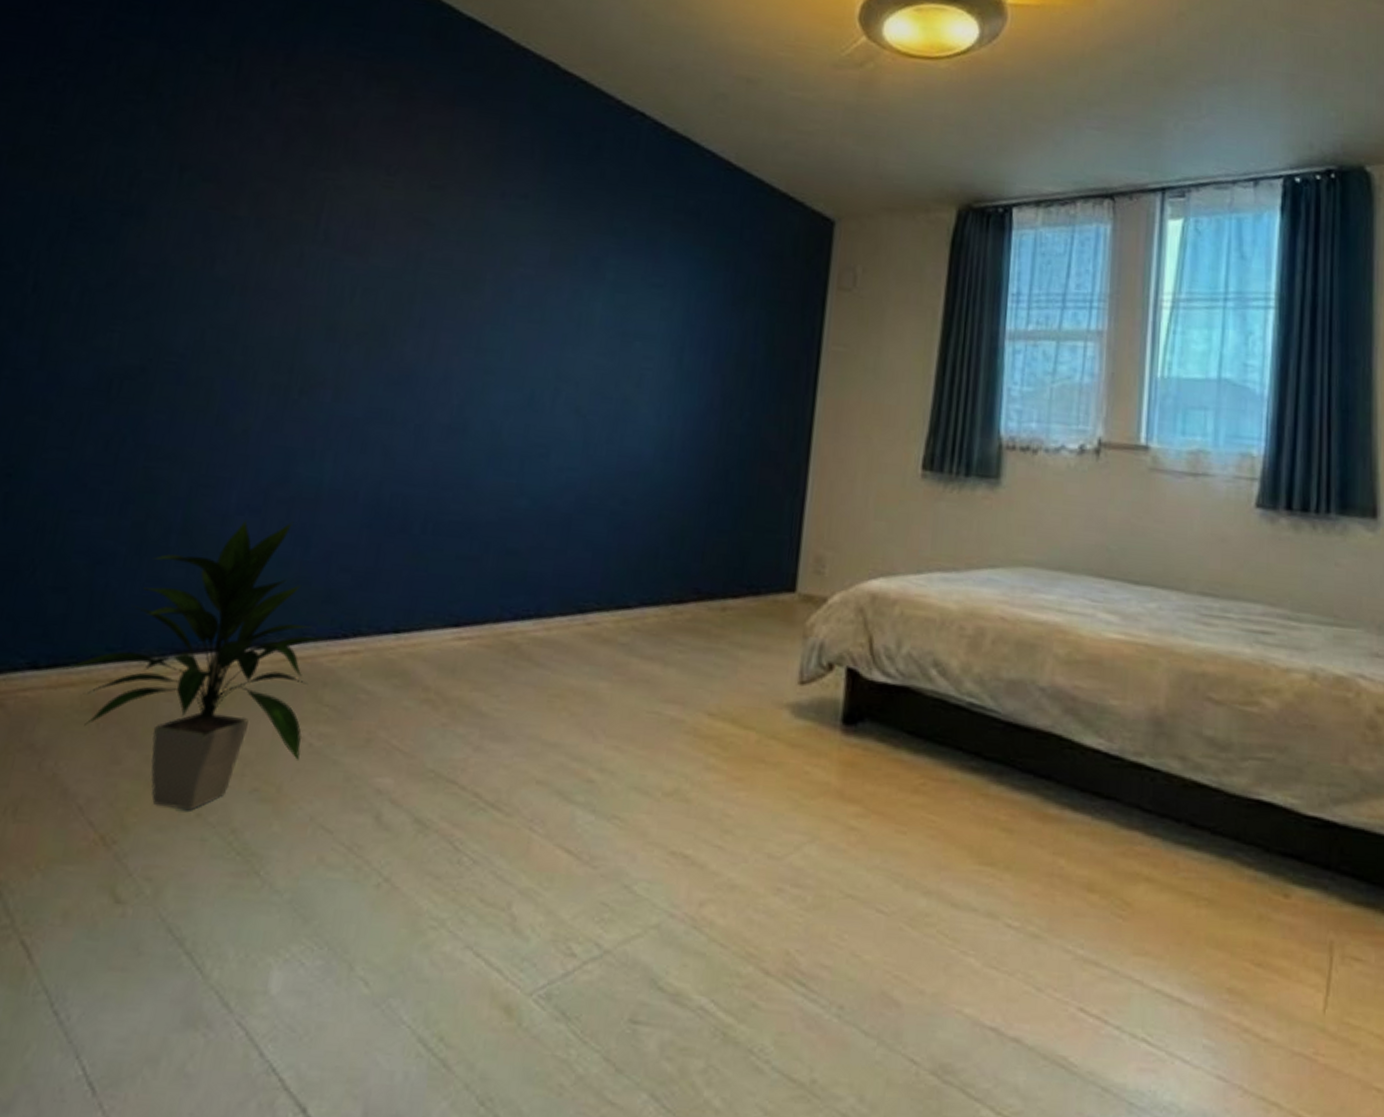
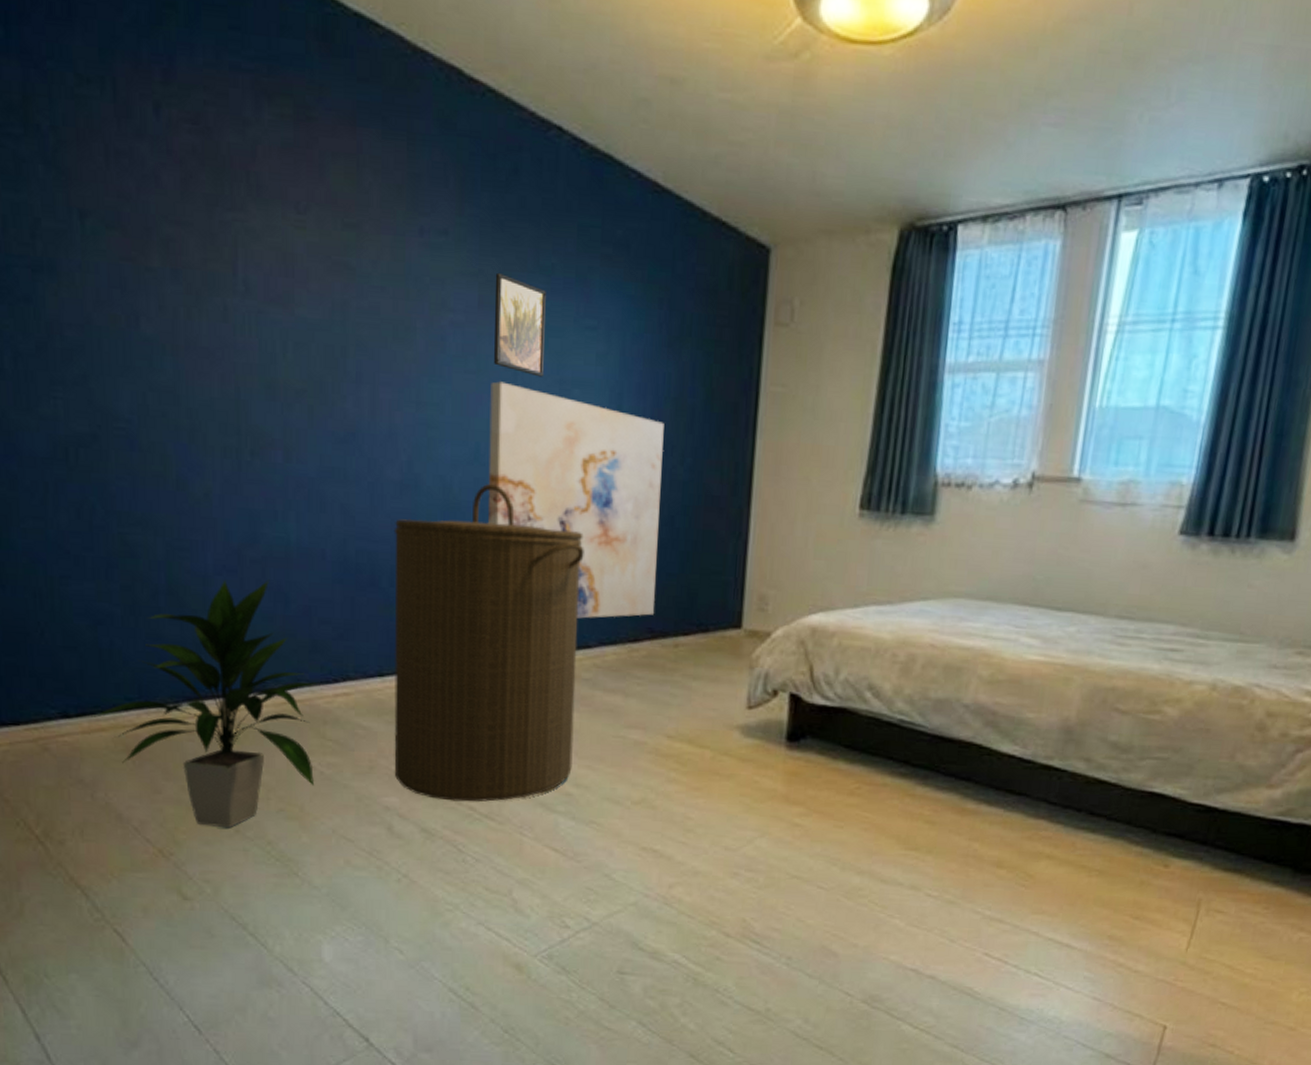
laundry hamper: none [394,430,633,788] -> present [393,483,584,802]
wall art: none [533,331,724,576] -> present [487,381,664,619]
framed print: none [559,233,617,329] -> present [493,272,547,377]

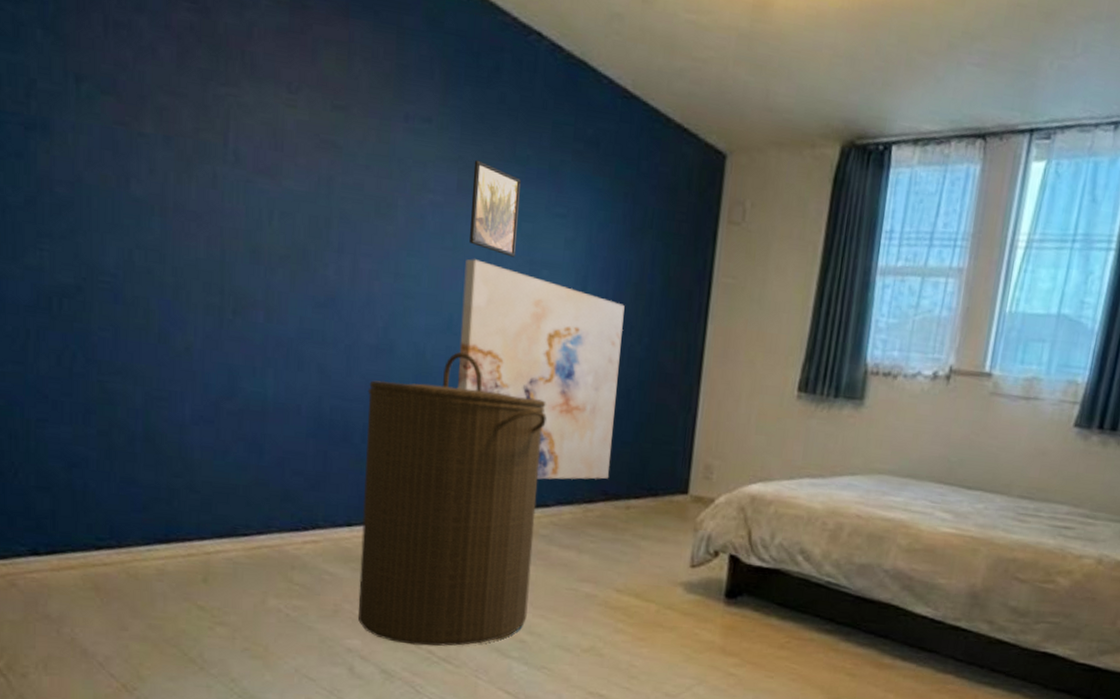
indoor plant: present [91,579,319,827] -> none [61,429,289,665]

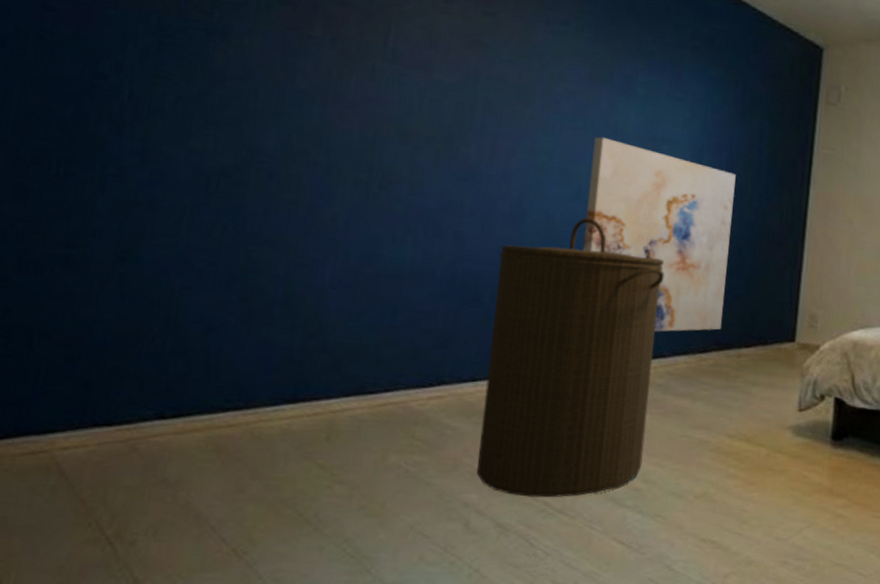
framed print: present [470,159,521,257] -> none [599,55,646,135]

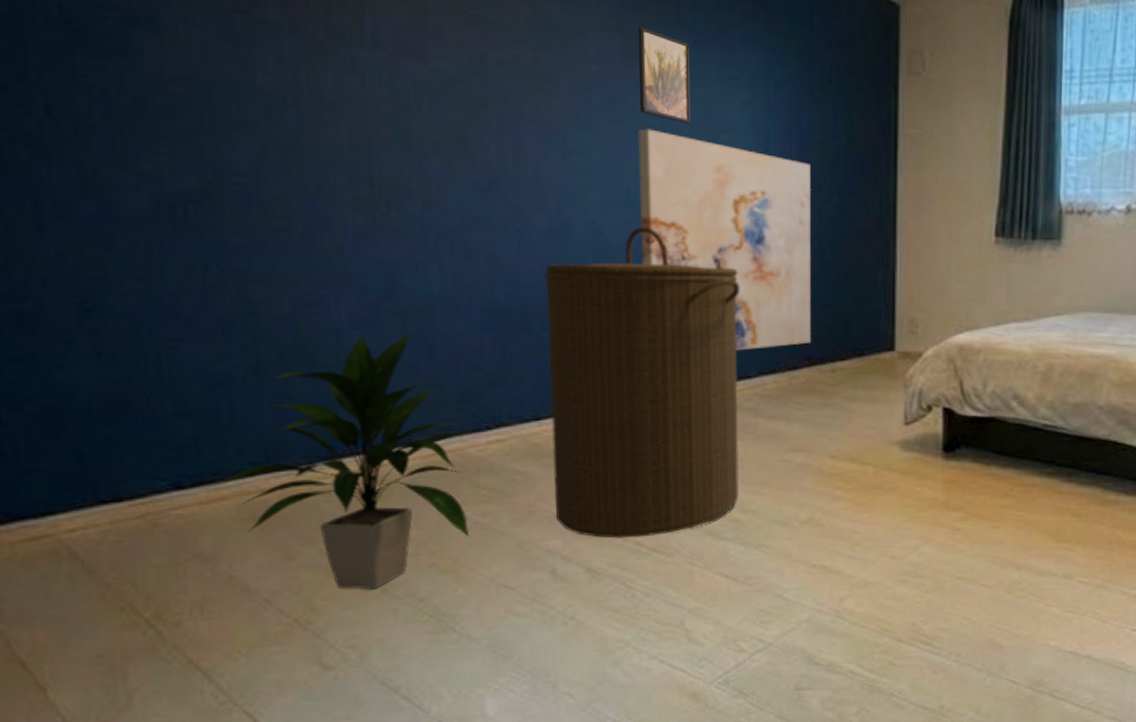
indoor plant: none [187,293,415,525] -> present [210,330,470,589]
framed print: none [599,55,646,135] -> present [637,26,692,124]

